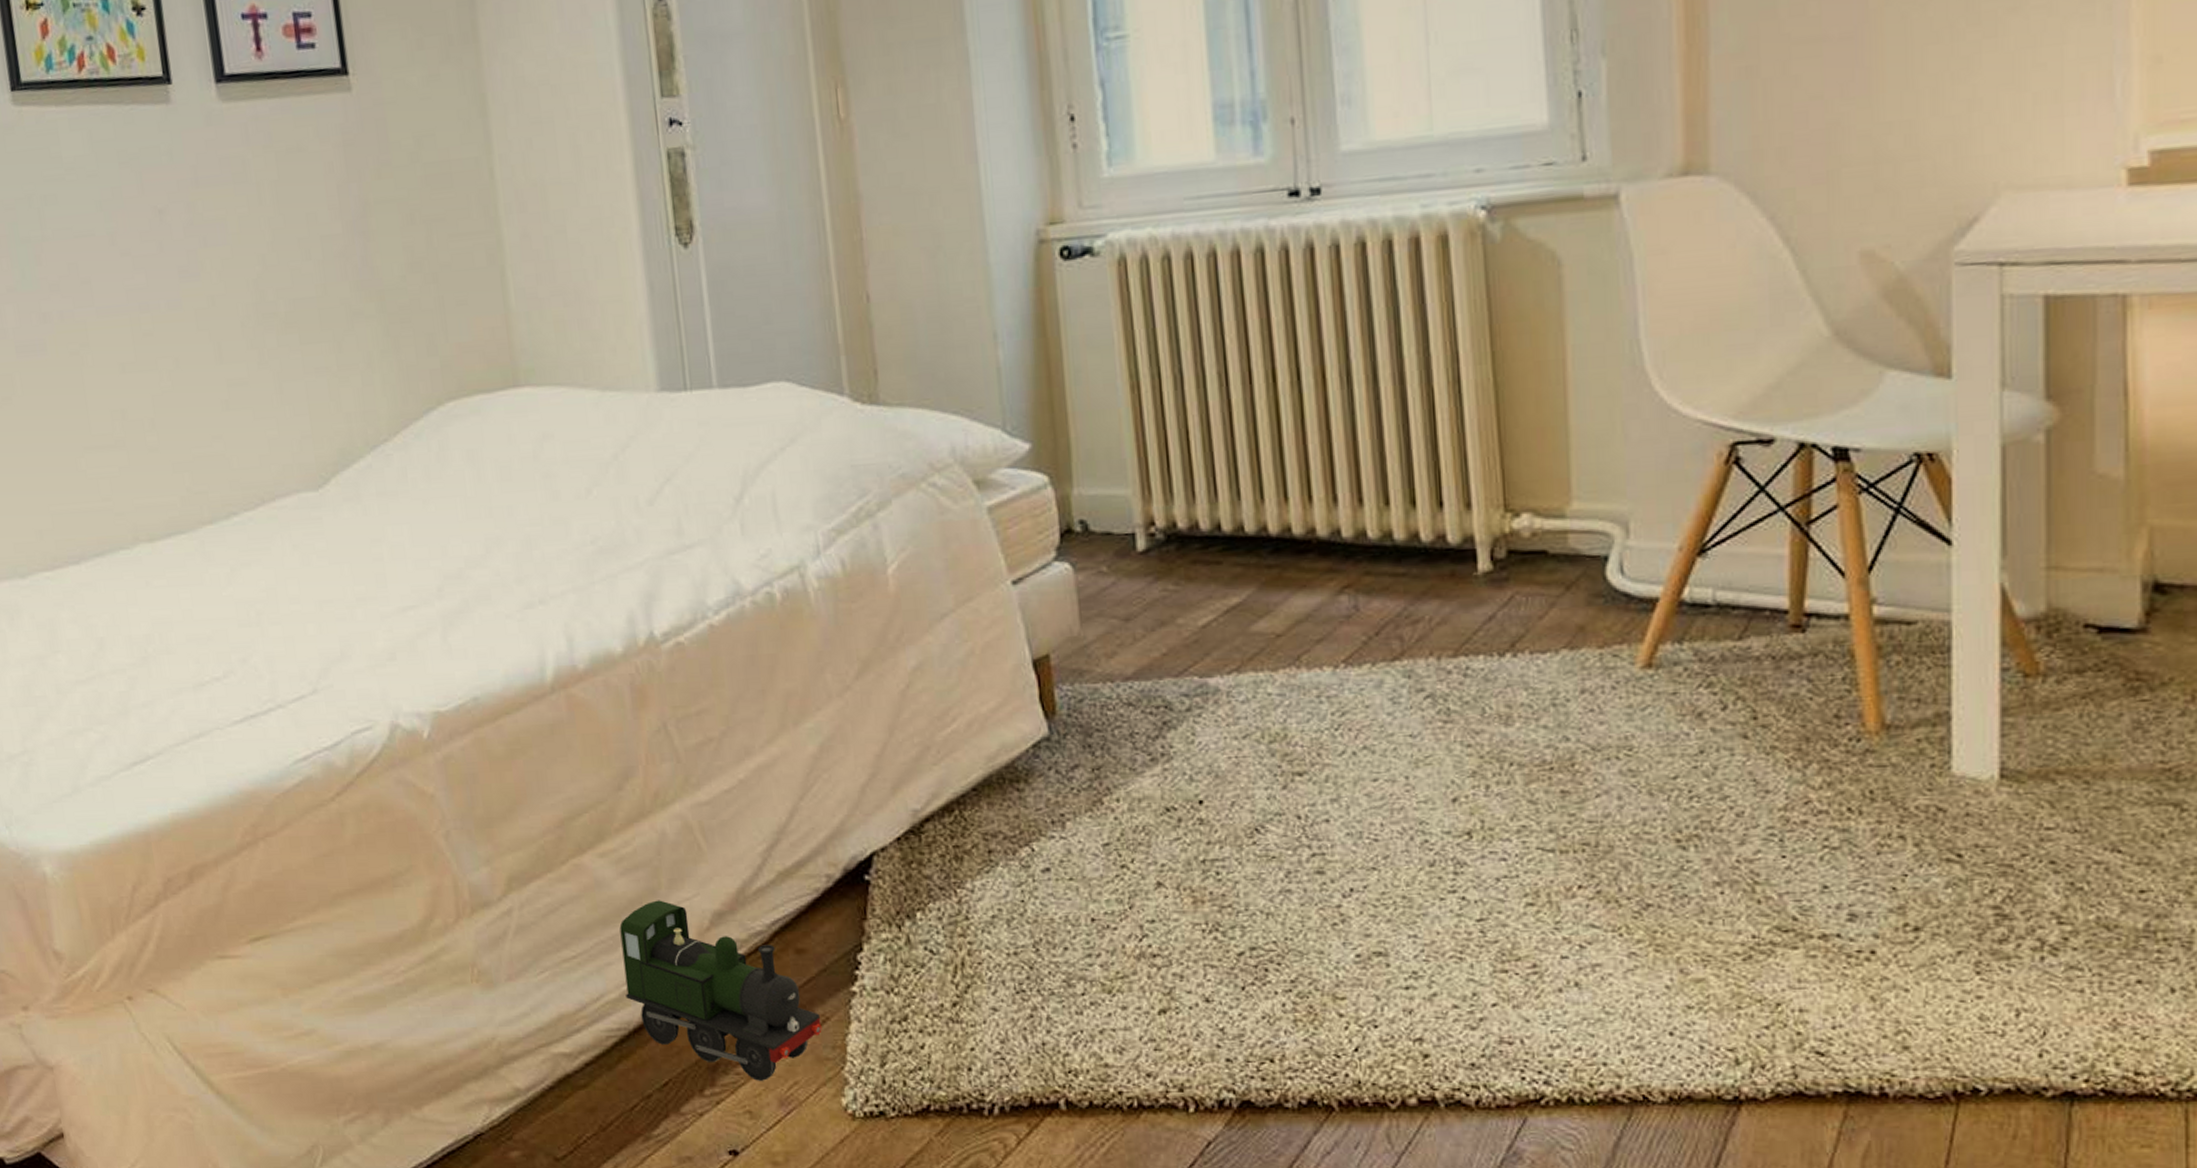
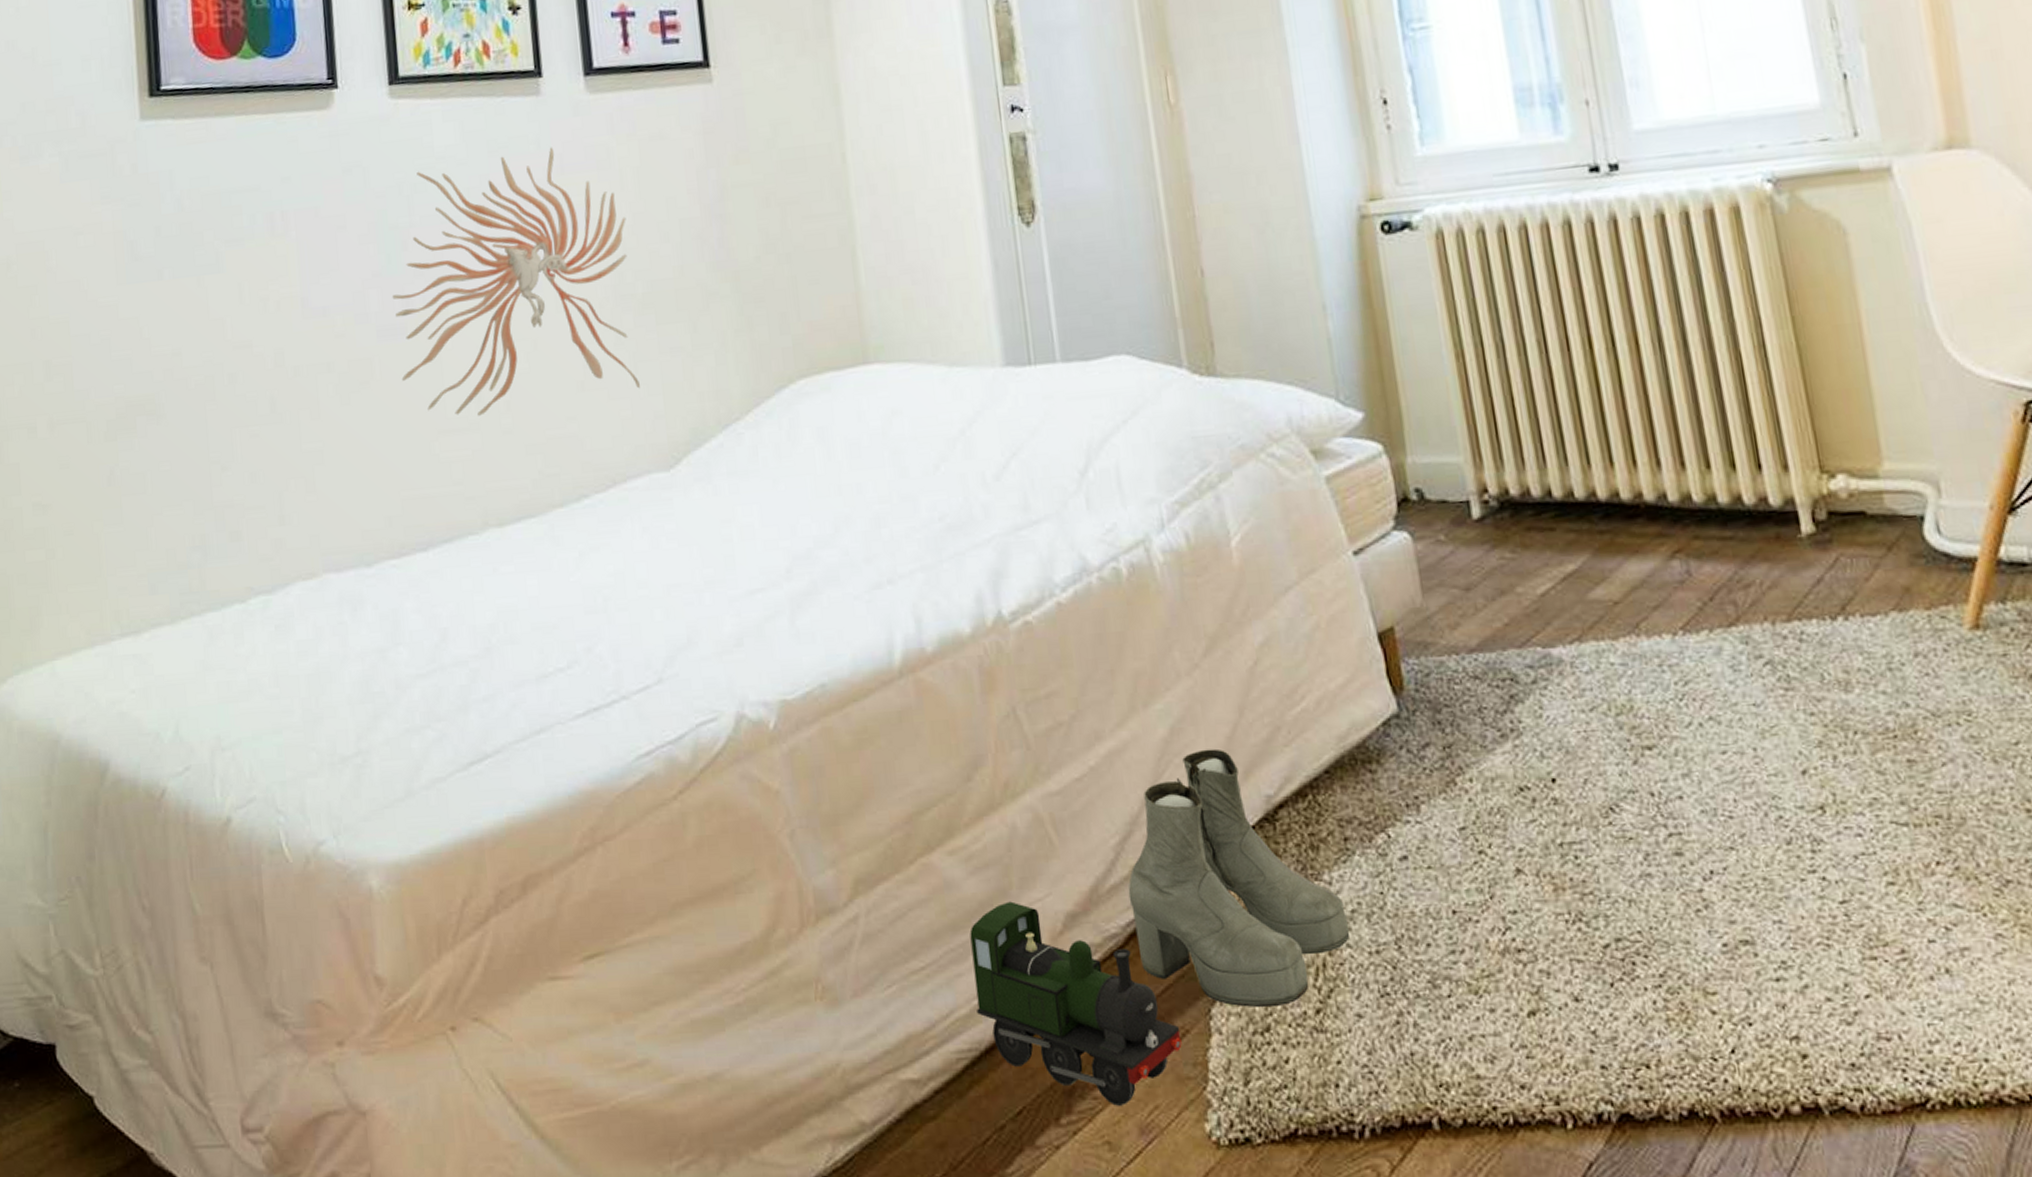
wall sculpture: none [28,158,286,433] -> present [392,147,640,416]
boots: none [774,765,990,1000] -> present [1128,748,1350,1008]

